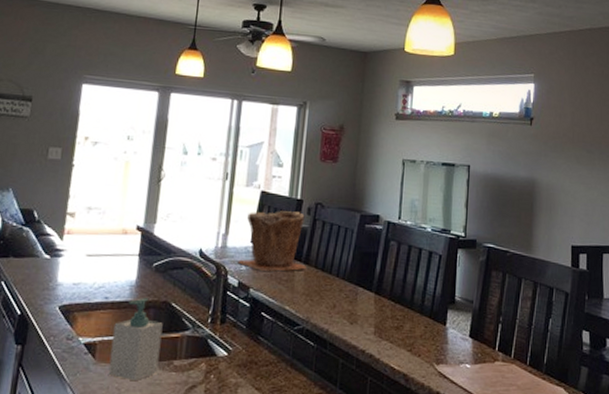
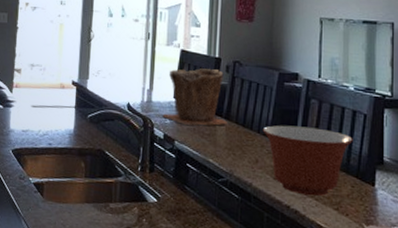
soap bottle: present [108,298,163,382] -> none [54,145,99,220]
mixing bowl: none [341,268,428,339] -> present [262,125,353,196]

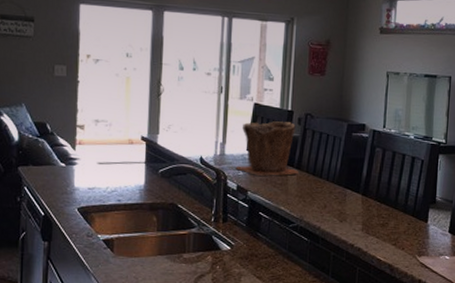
mixing bowl: present [262,125,353,196] -> none [331,172,411,235]

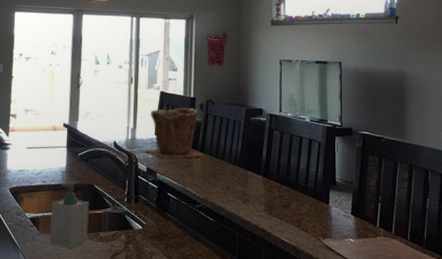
soap bottle: none [126,200,171,272] -> present [49,181,89,249]

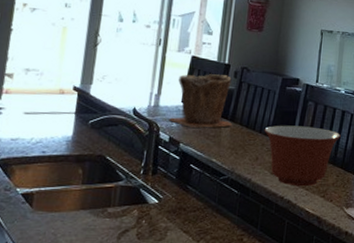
soap bottle: present [49,181,89,249] -> none [45,152,98,227]
mixing bowl: none [233,155,310,216] -> present [264,125,341,187]

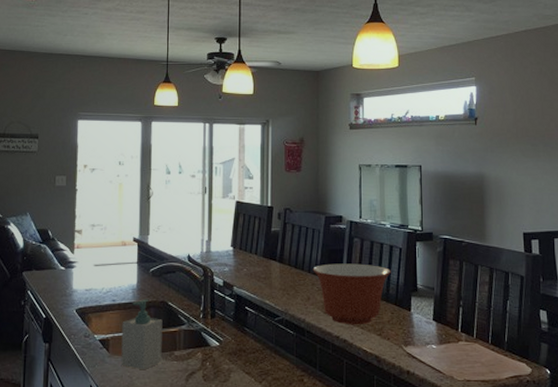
soap bottle: none [45,152,98,227] -> present [121,299,163,370]
plant pot: present [169,74,233,128] -> none [221,217,282,271]

